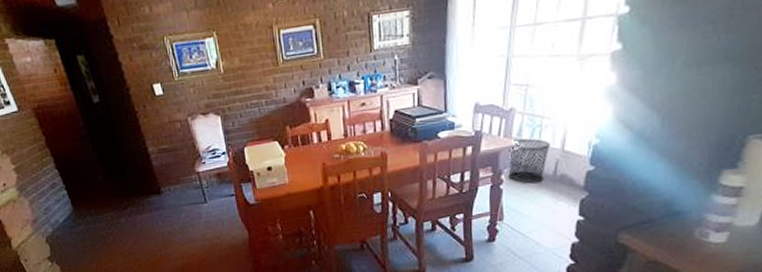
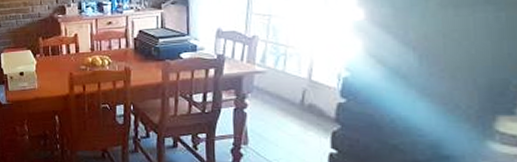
waste bin: present [508,138,550,184] -> none [252,66,296,110]

